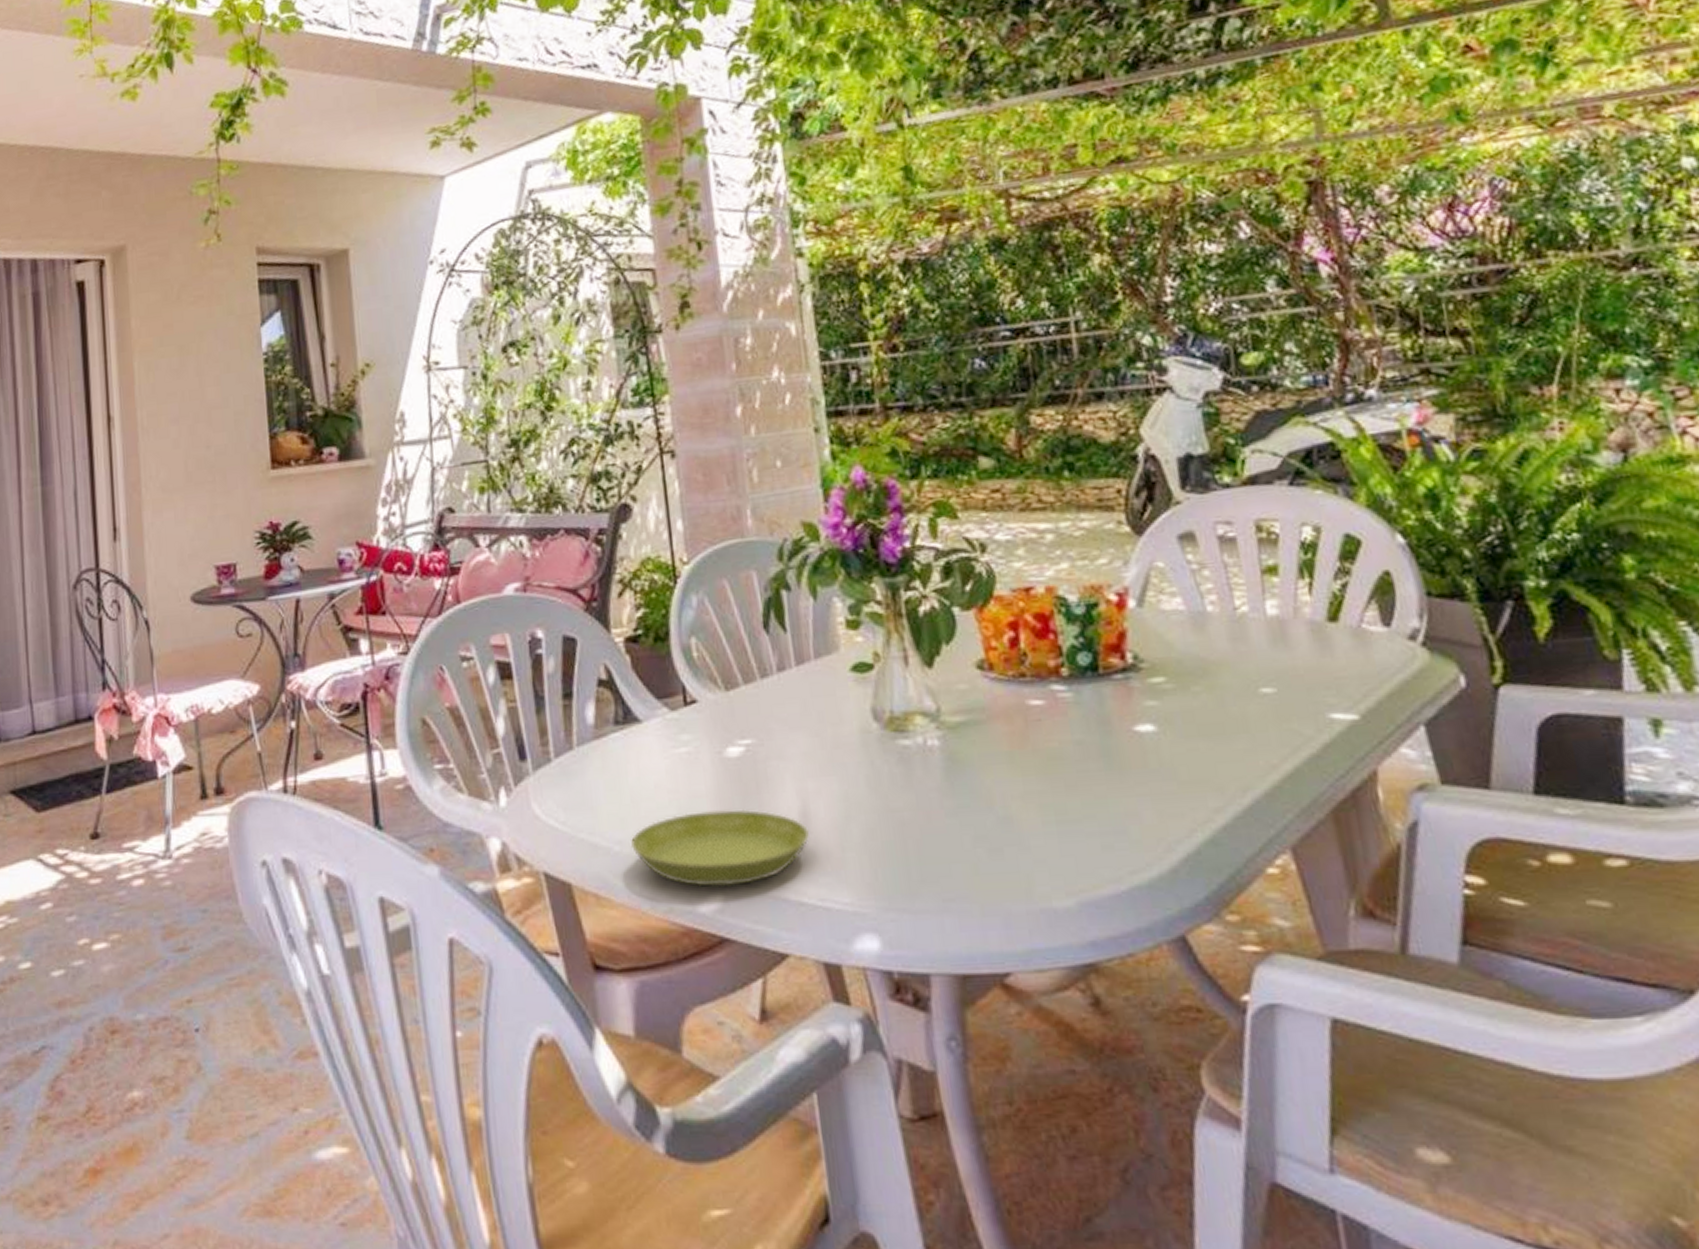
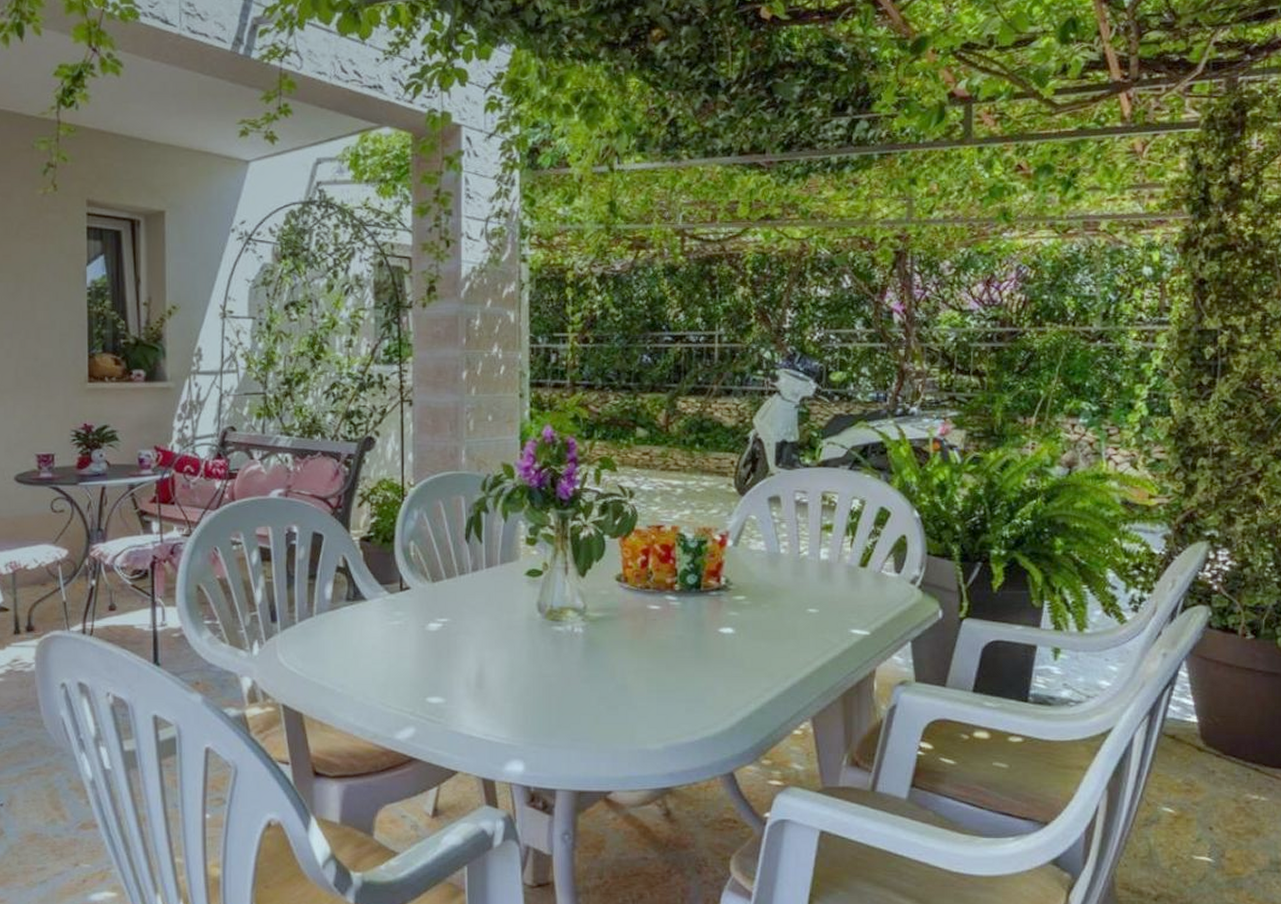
saucer: present [630,809,809,887] -> none [350,668,482,721]

